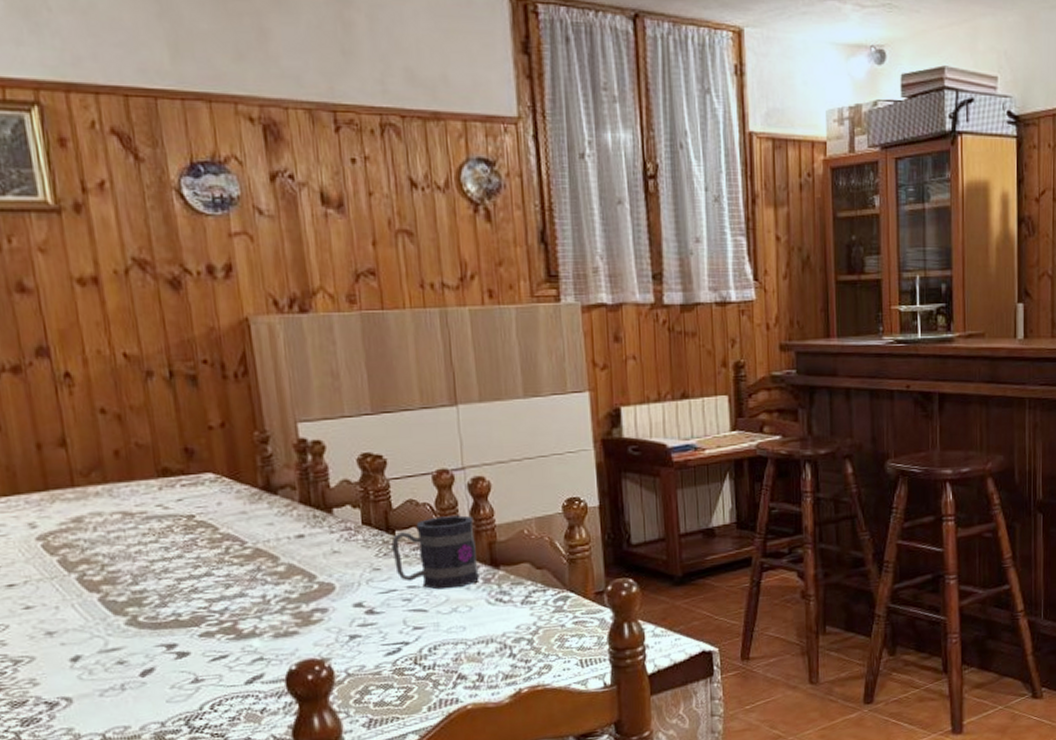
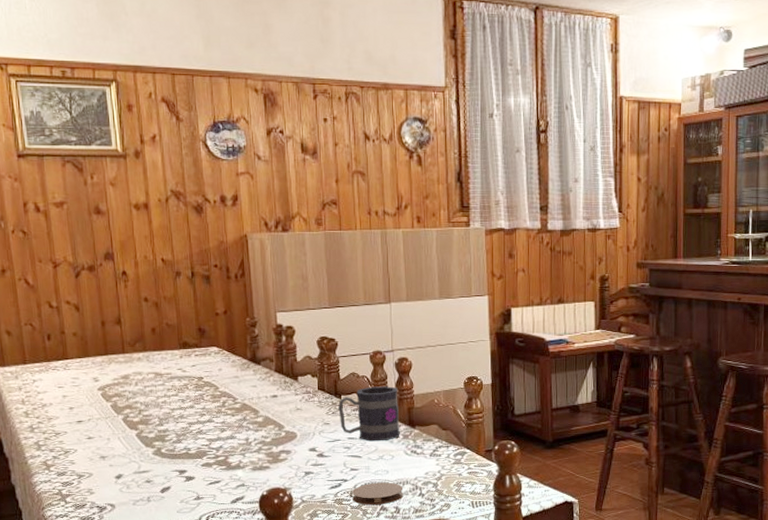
coaster: none [417,641,488,674] -> present [352,482,404,506]

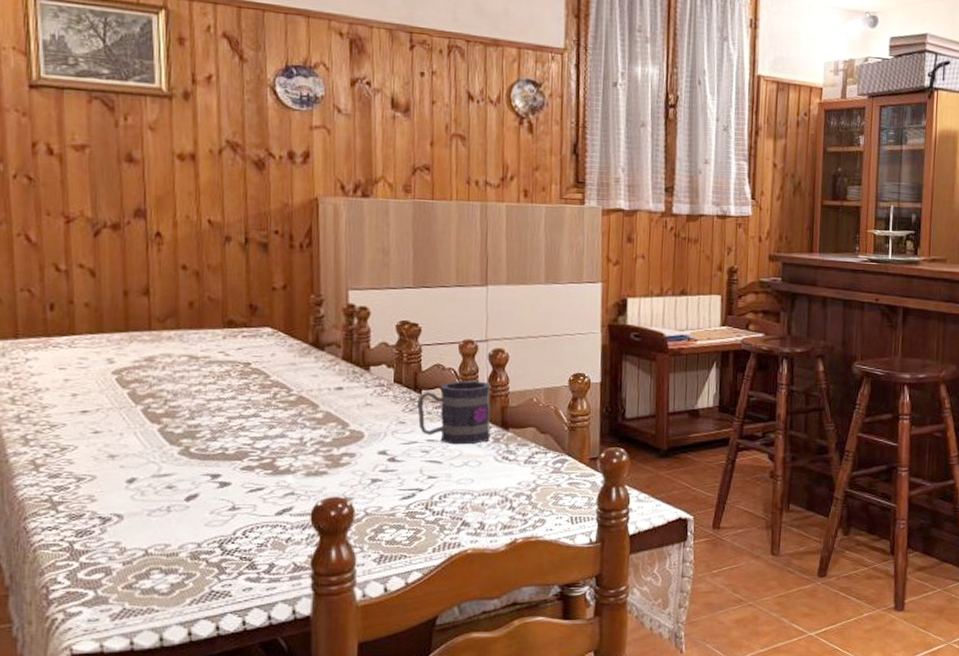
coaster: present [352,482,404,506] -> none [428,493,491,520]

